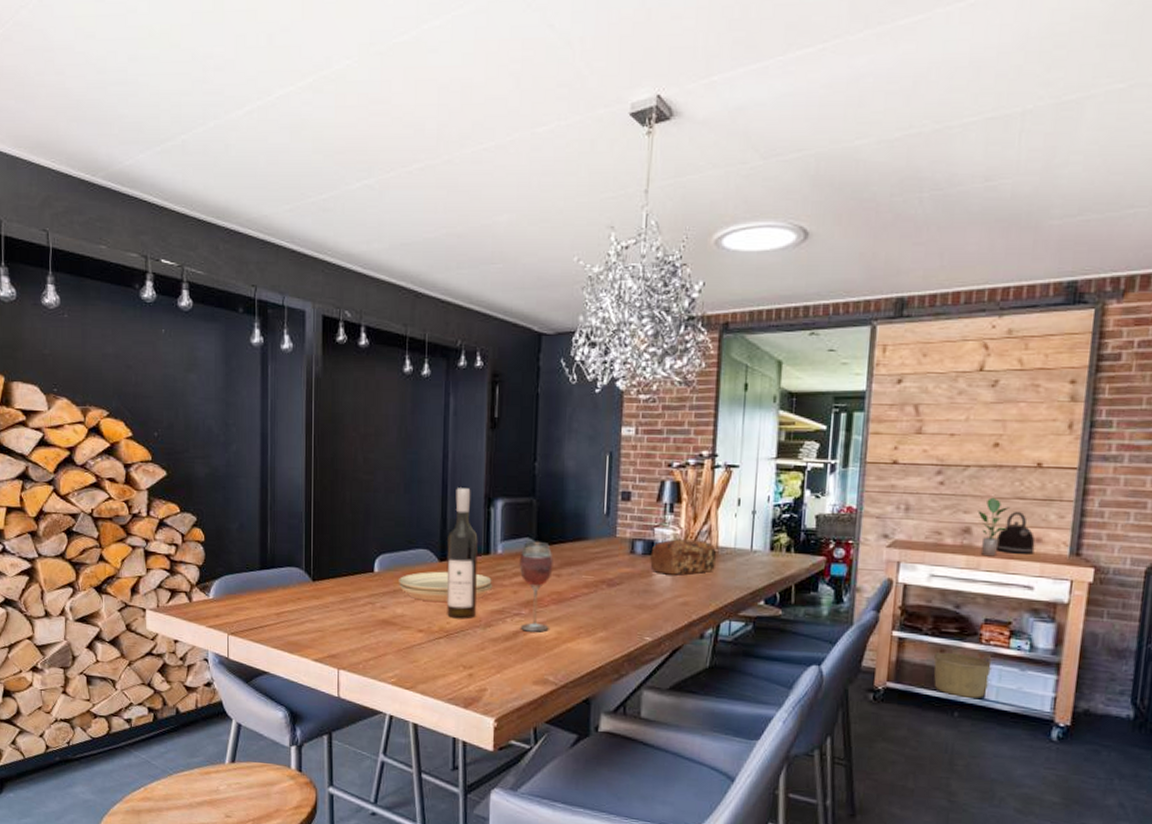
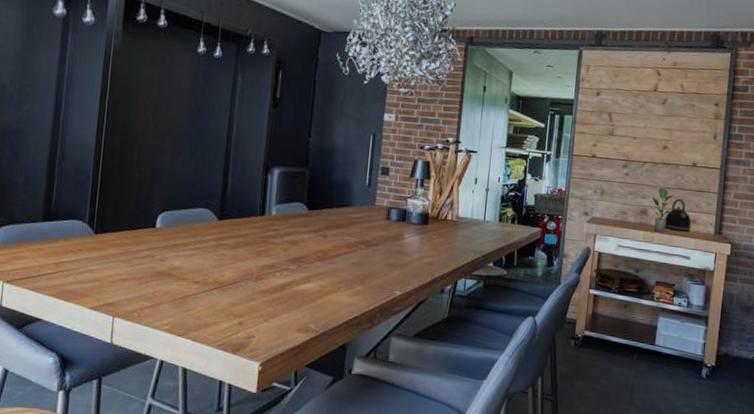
plate: present [399,571,493,602] -> none [178,229,266,257]
bottle: present [446,488,478,619] -> none [222,156,255,273]
wineglass: present [519,541,553,632] -> none [288,205,321,286]
bread loaf: present [650,539,717,575] -> none [402,209,457,239]
basket: present [933,651,992,698] -> none [619,306,661,344]

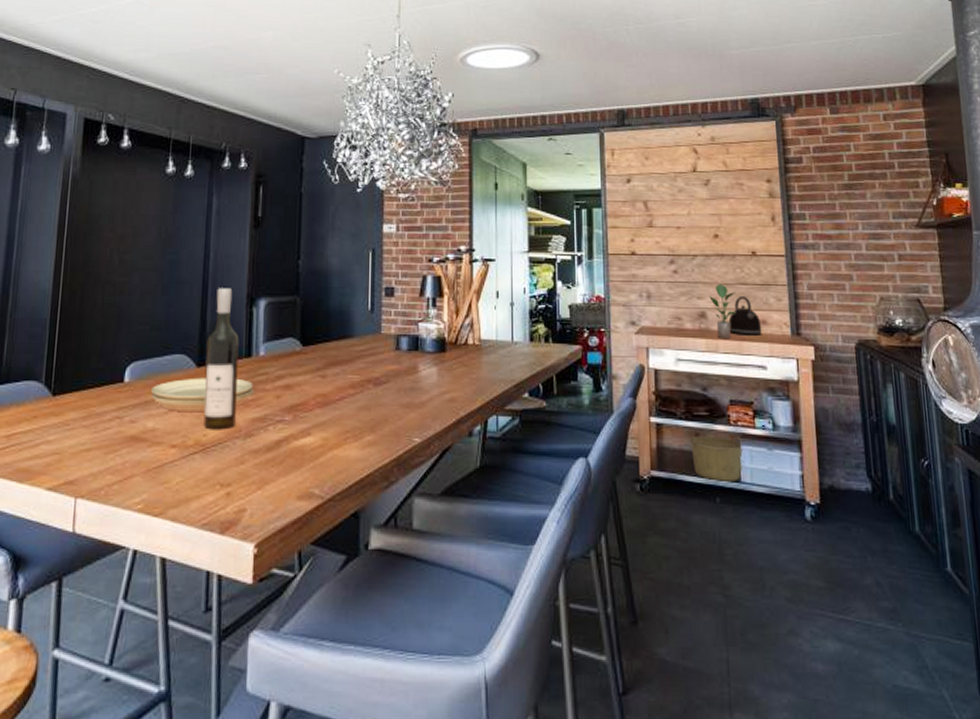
plate: none [178,229,266,257] -> present [151,377,255,411]
bottle: none [222,156,255,273] -> present [204,288,239,430]
basket: none [619,306,661,344] -> present [689,435,743,481]

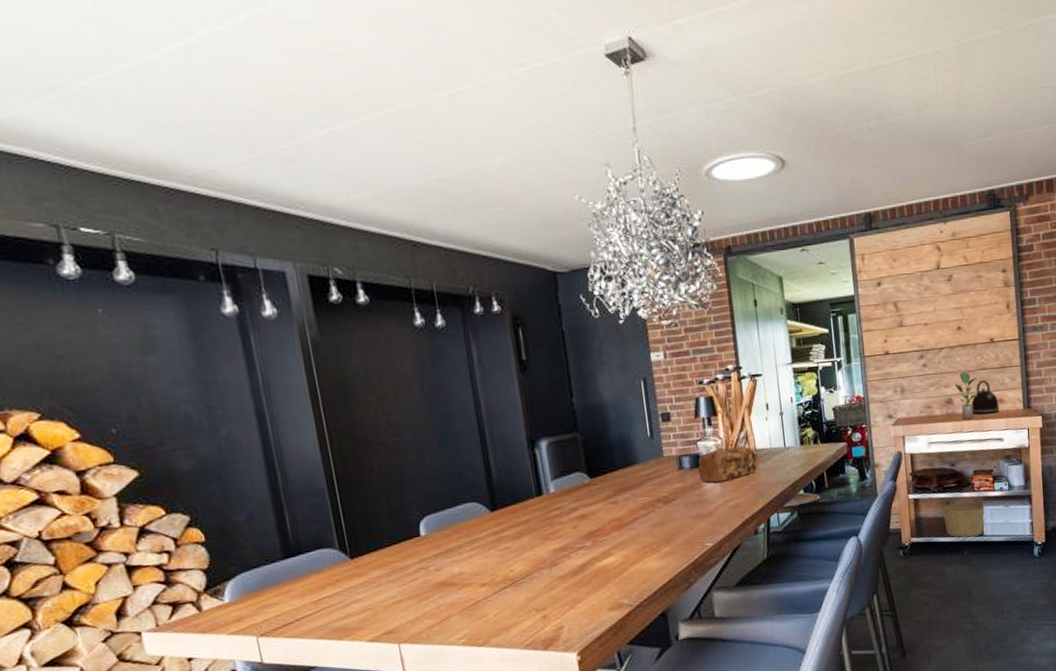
plate: present [151,377,255,411] -> none [450,516,552,555]
bottle: present [204,288,239,430] -> none [494,434,540,565]
bread loaf: none [415,333,480,371] -> present [697,446,757,484]

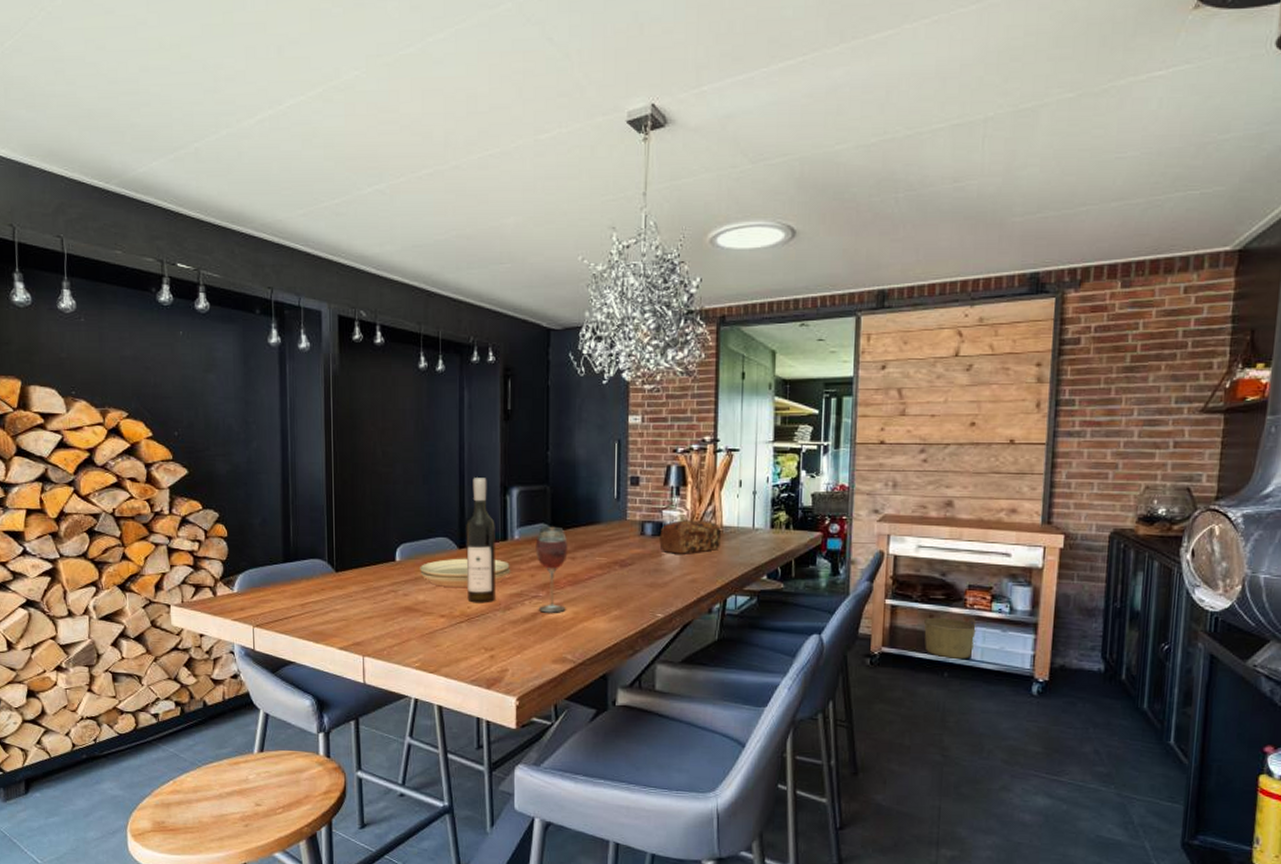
plate: none [450,516,552,555] -> present [420,558,511,587]
bottle: none [494,434,540,565] -> present [466,478,497,603]
wineglass: none [573,472,615,563] -> present [535,526,568,613]
potted plant: present [954,371,978,420] -> none [958,472,988,528]
kettle: present [971,379,999,415] -> none [976,484,1011,524]

